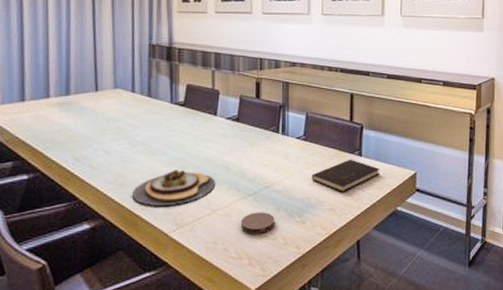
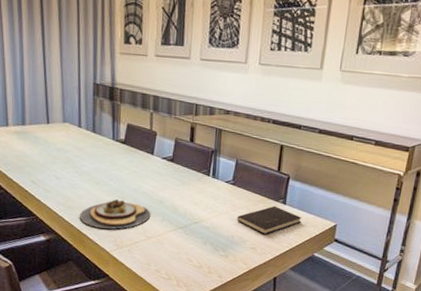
coaster: present [241,212,275,234] -> none [172,243,201,262]

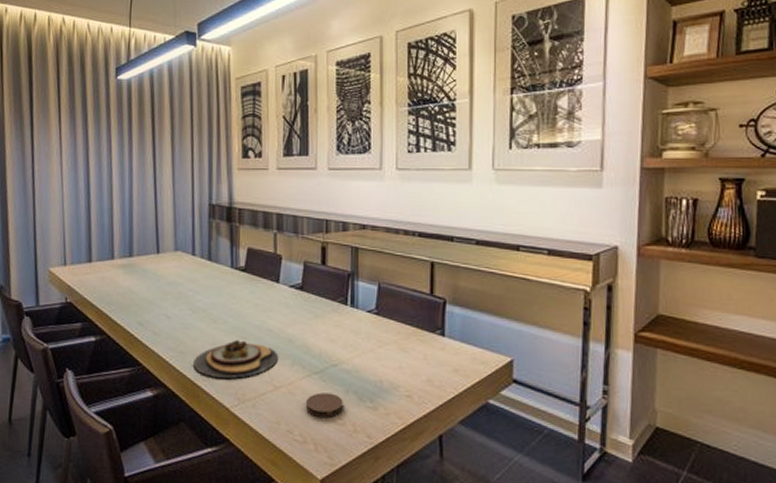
coaster: none [172,243,201,262] -> present [306,392,343,417]
hardcover book: present [237,206,302,235] -> none [385,338,468,378]

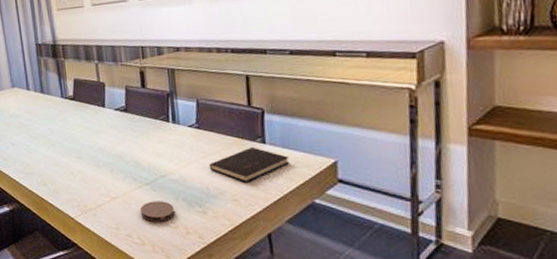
plate: present [194,340,279,378] -> none [39,160,112,193]
hardcover book: none [385,338,468,378] -> present [209,147,290,183]

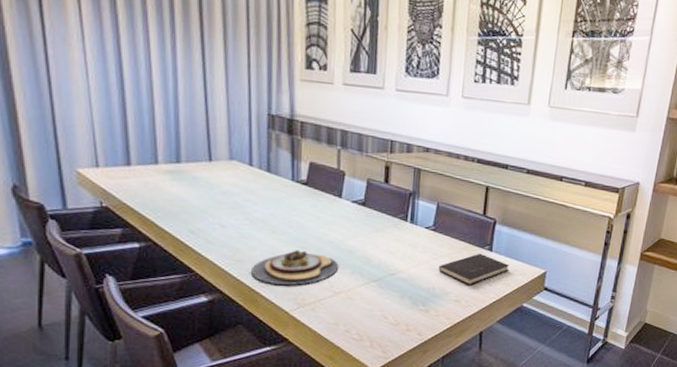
plate: none [39,160,112,193] -> present [251,250,339,285]
coaster: present [140,201,175,222] -> none [364,298,398,319]

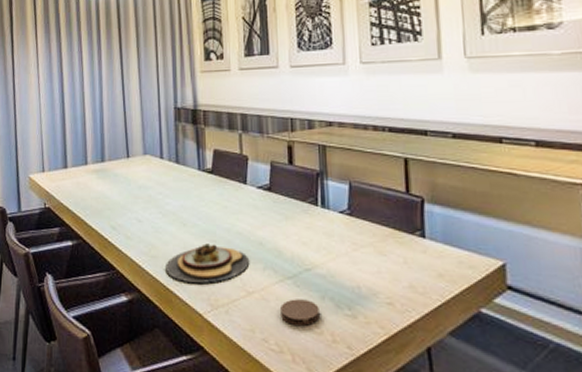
coaster: none [364,298,398,319] -> present [281,299,320,326]
hardcover book: present [438,253,510,286] -> none [361,240,452,283]

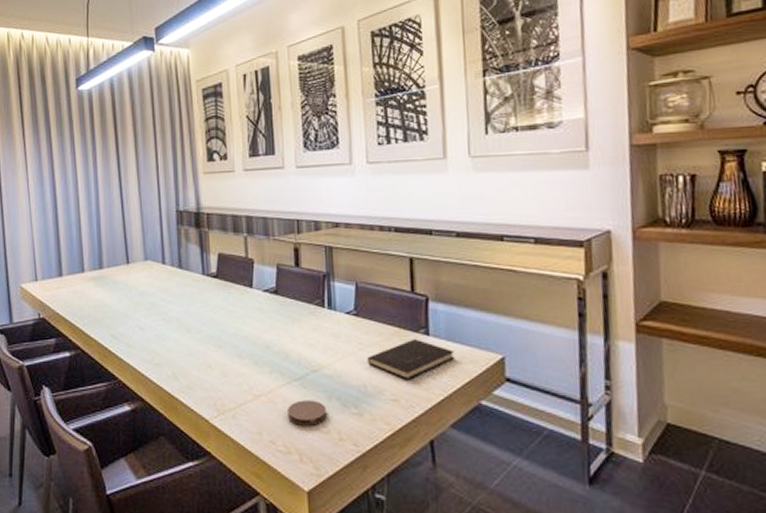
plate: present [166,243,250,283] -> none [170,349,257,389]
hardcover book: none [361,240,452,283] -> present [367,338,455,380]

